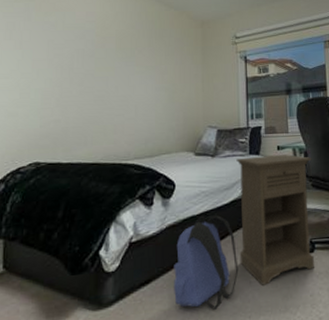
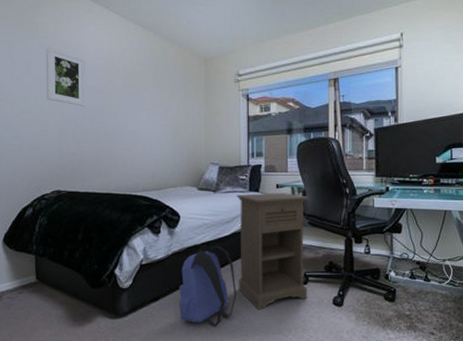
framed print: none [29,11,75,70] -> present [46,48,86,106]

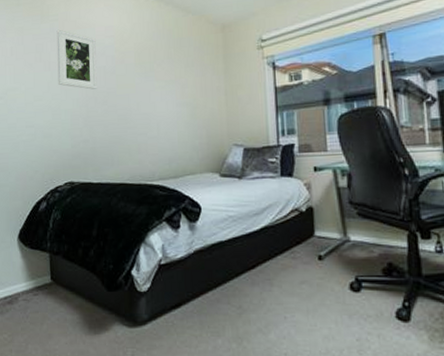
backpack: present [179,245,237,327] -> none [203,241,272,342]
nightstand: present [236,193,310,310] -> none [266,177,361,322]

